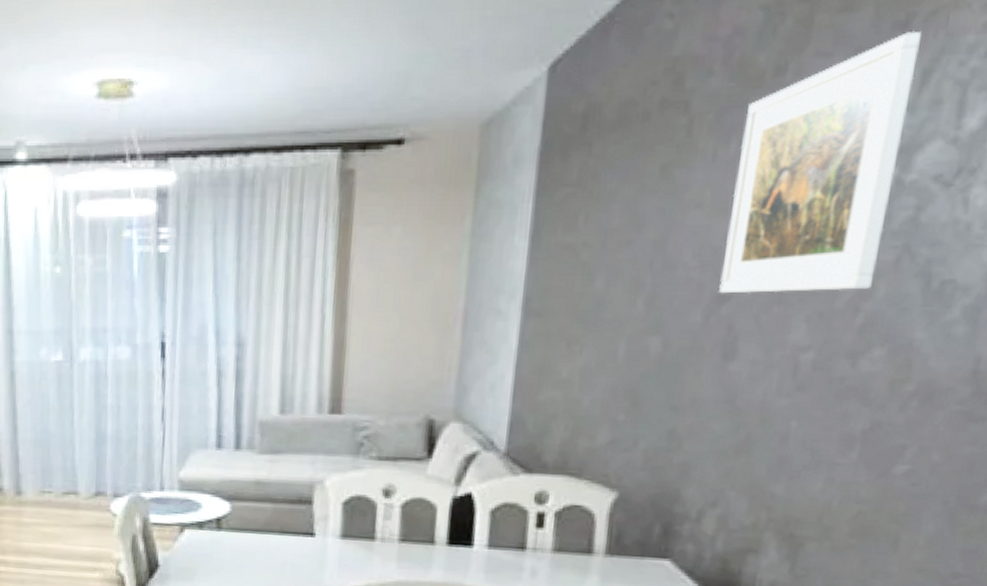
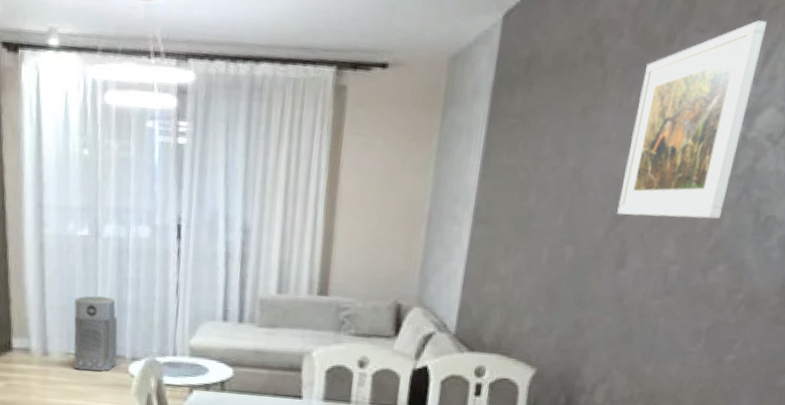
air purifier: none [48,427,98,511] -> present [73,295,118,372]

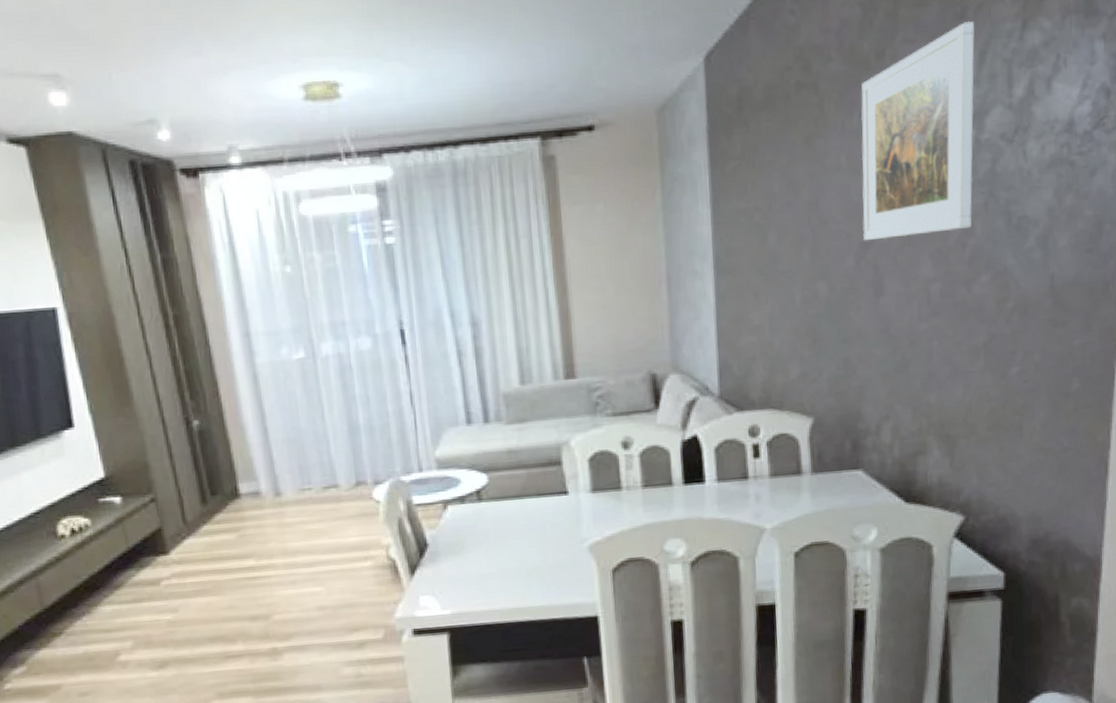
air purifier: present [73,295,118,372] -> none [300,420,358,506]

